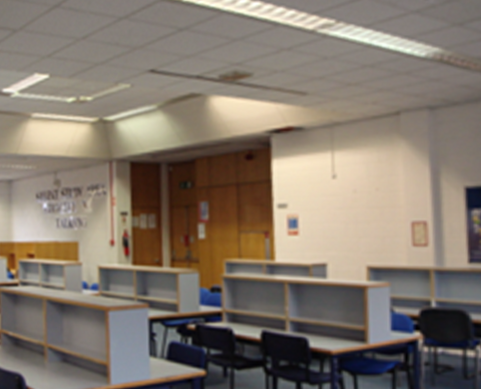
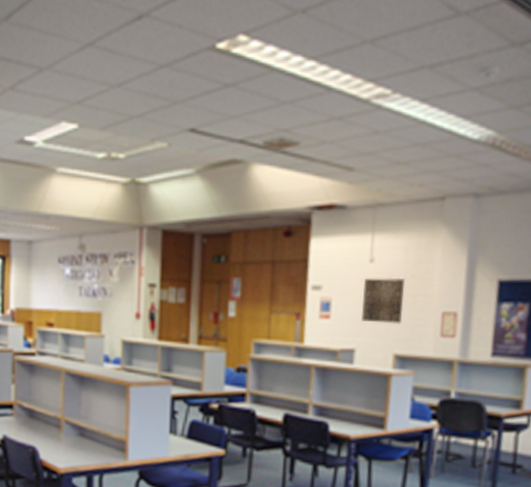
wall art: none [329,191,372,237] -> present [362,277,405,324]

